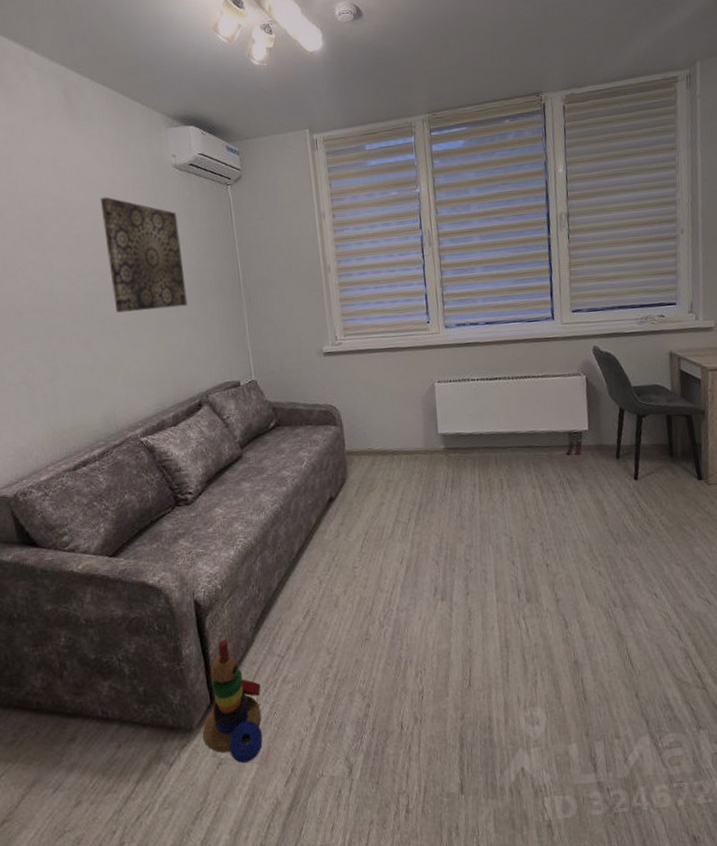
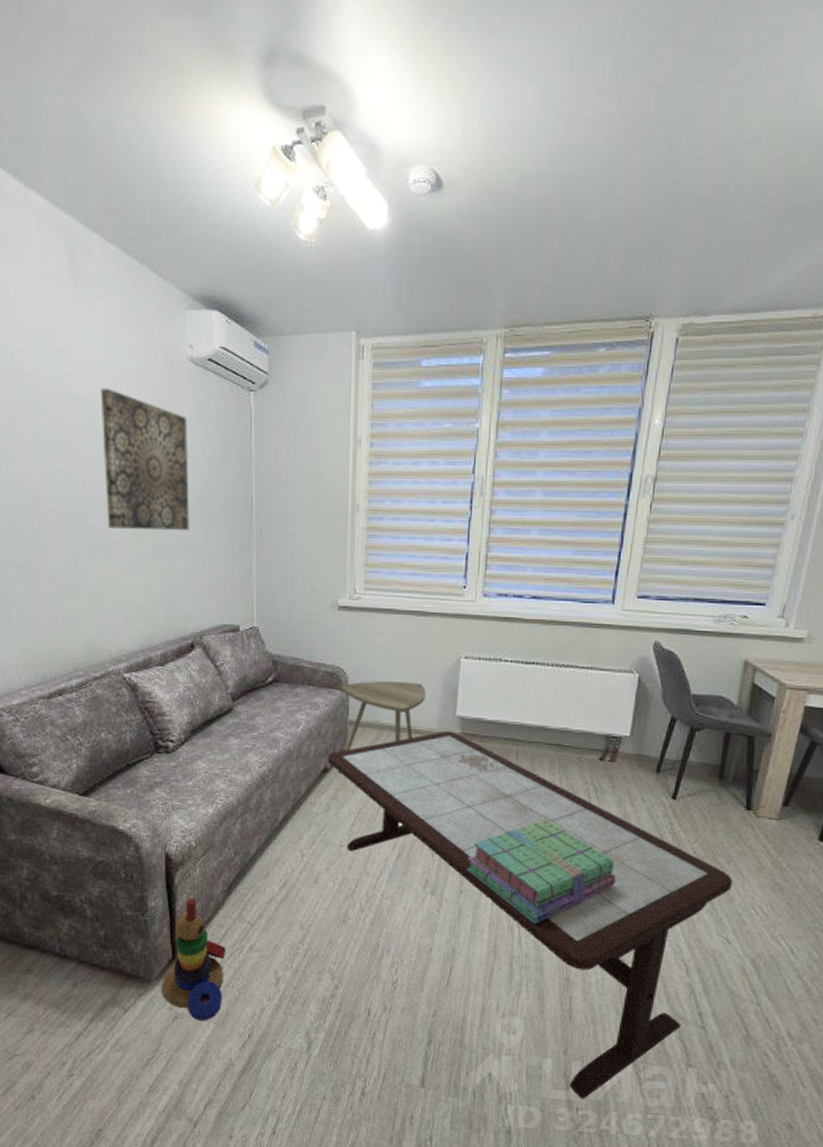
coffee table: none [331,447,702,779] -> present [328,730,733,1099]
side table: none [334,409,410,500] -> present [338,681,426,772]
stack of books: none [468,515,601,614] -> present [467,819,616,924]

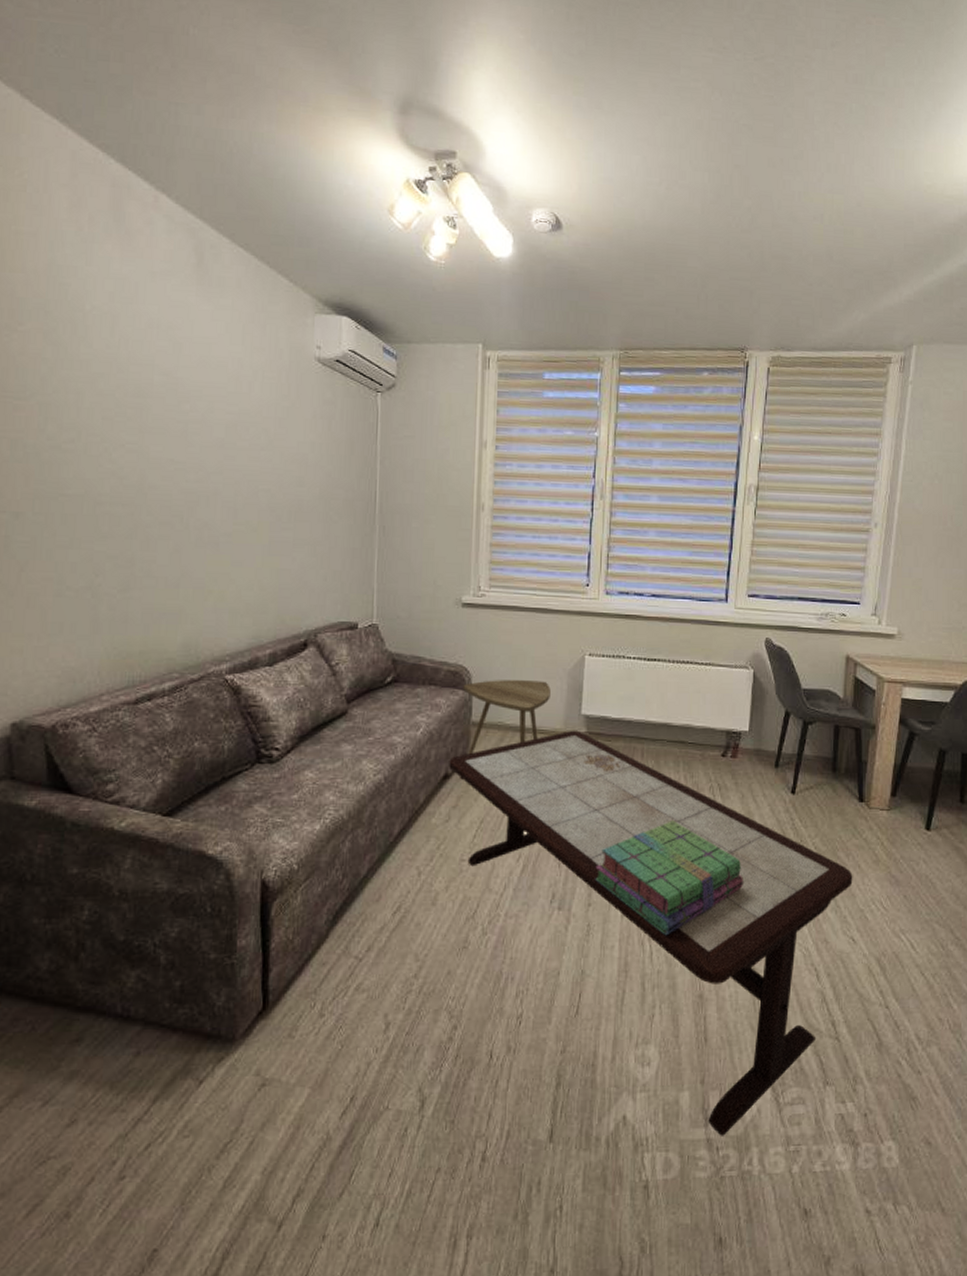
wall art: present [100,388,190,531] -> none [218,381,312,526]
stacking toy: present [162,898,226,1021] -> none [248,932,328,1086]

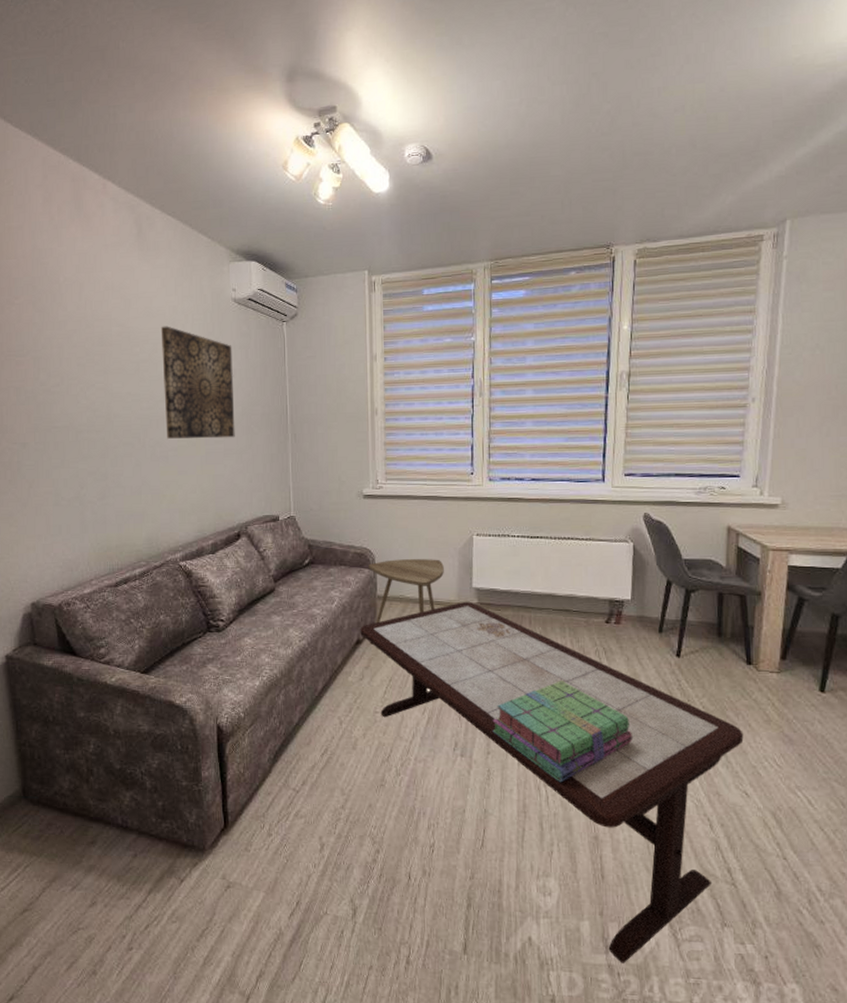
wall art: none [218,381,312,526] -> present [161,326,235,439]

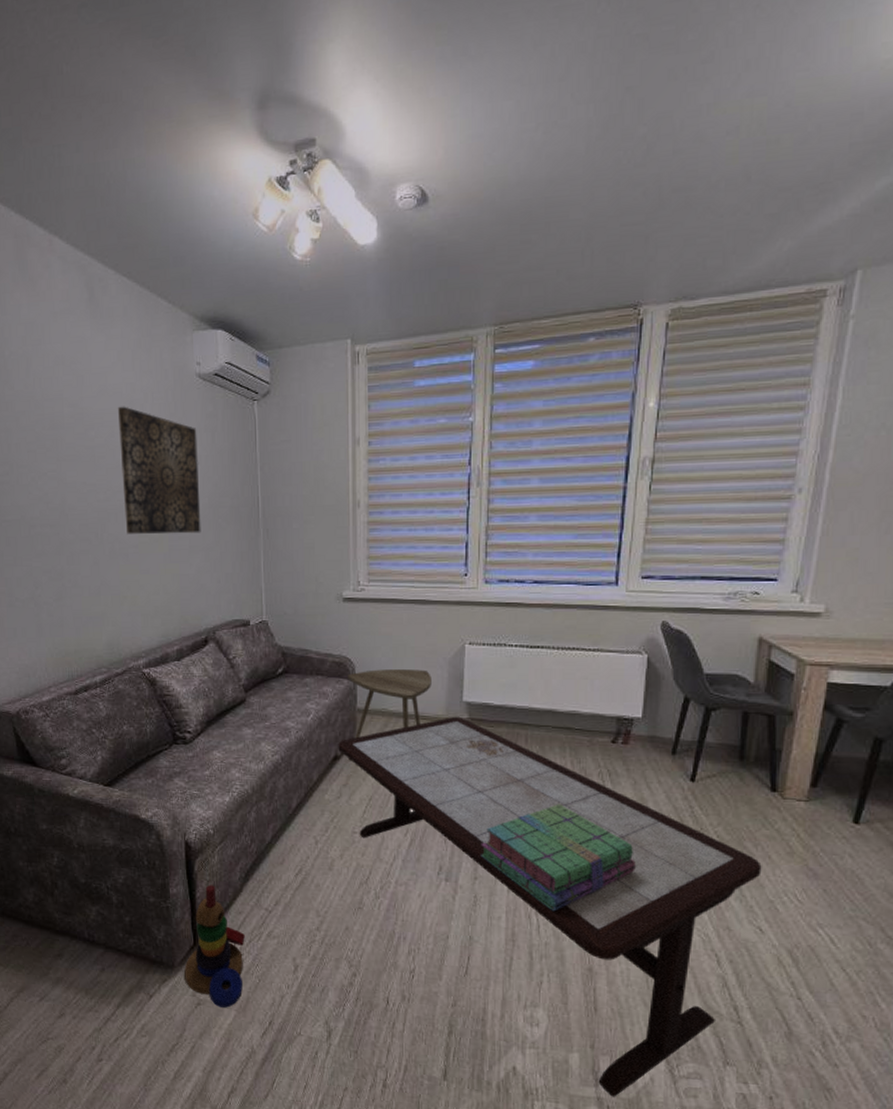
stacking toy: none [215,767,273,889] -> present [184,885,245,1008]

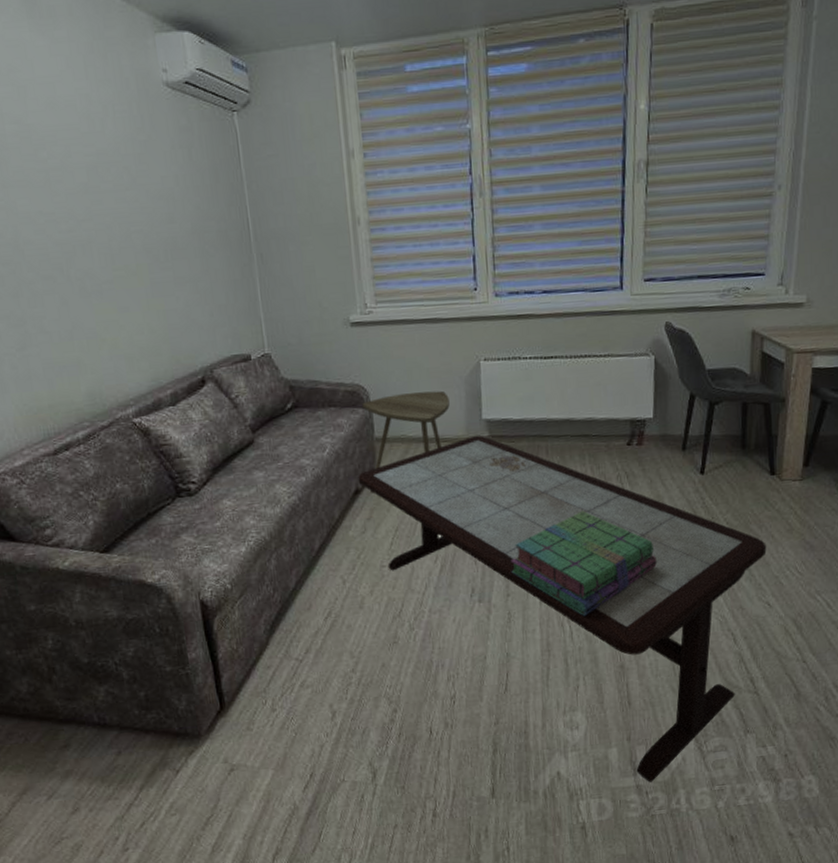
wall art: present [117,406,201,534] -> none [72,121,186,268]
stacking toy: present [184,885,245,1008] -> none [212,642,279,769]

